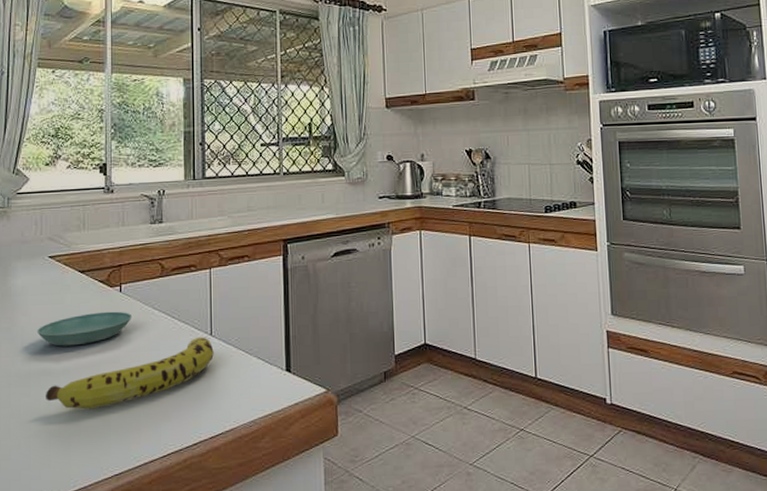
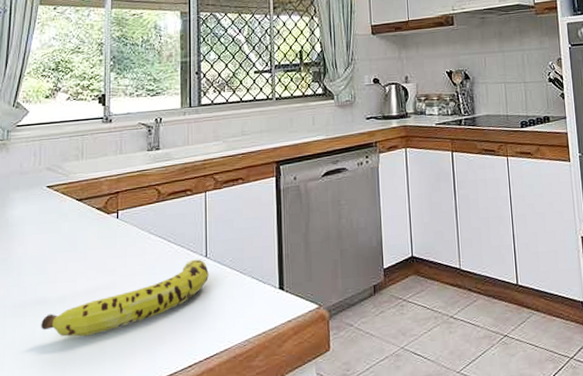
saucer: present [37,311,133,346] -> none [34,237,129,275]

